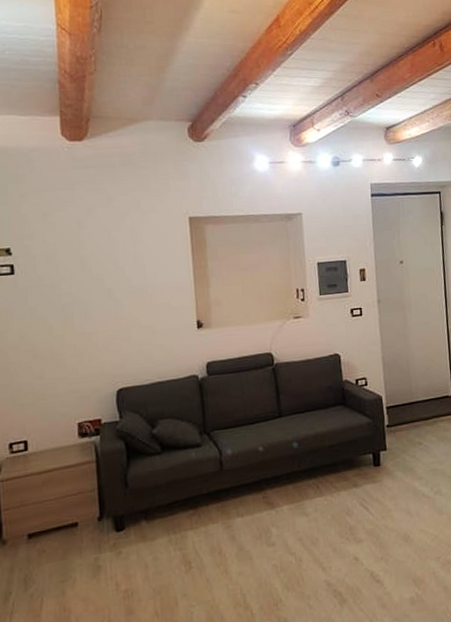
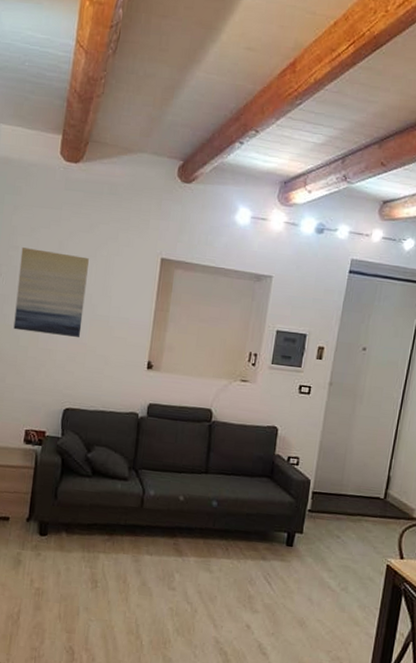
wall art: none [37,231,120,321] -> present [13,247,89,337]

